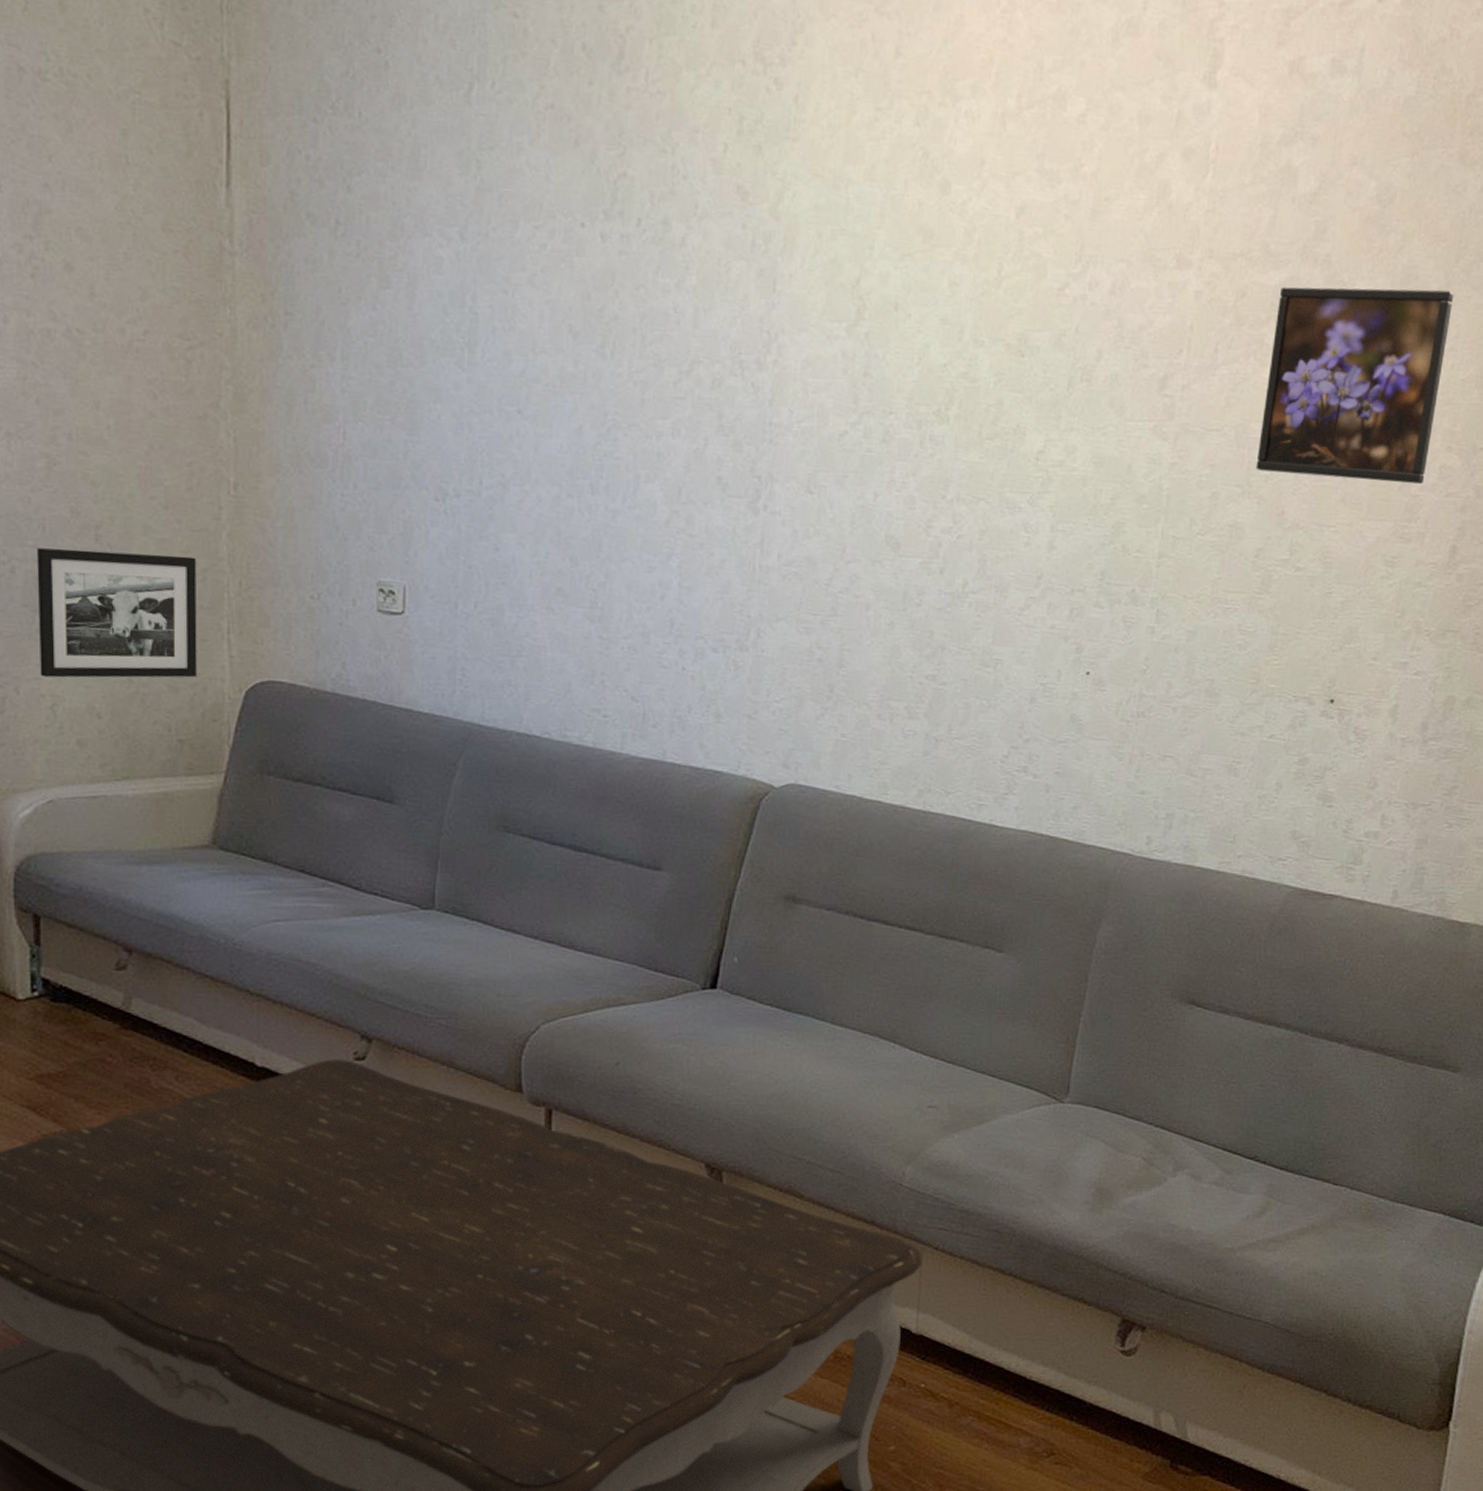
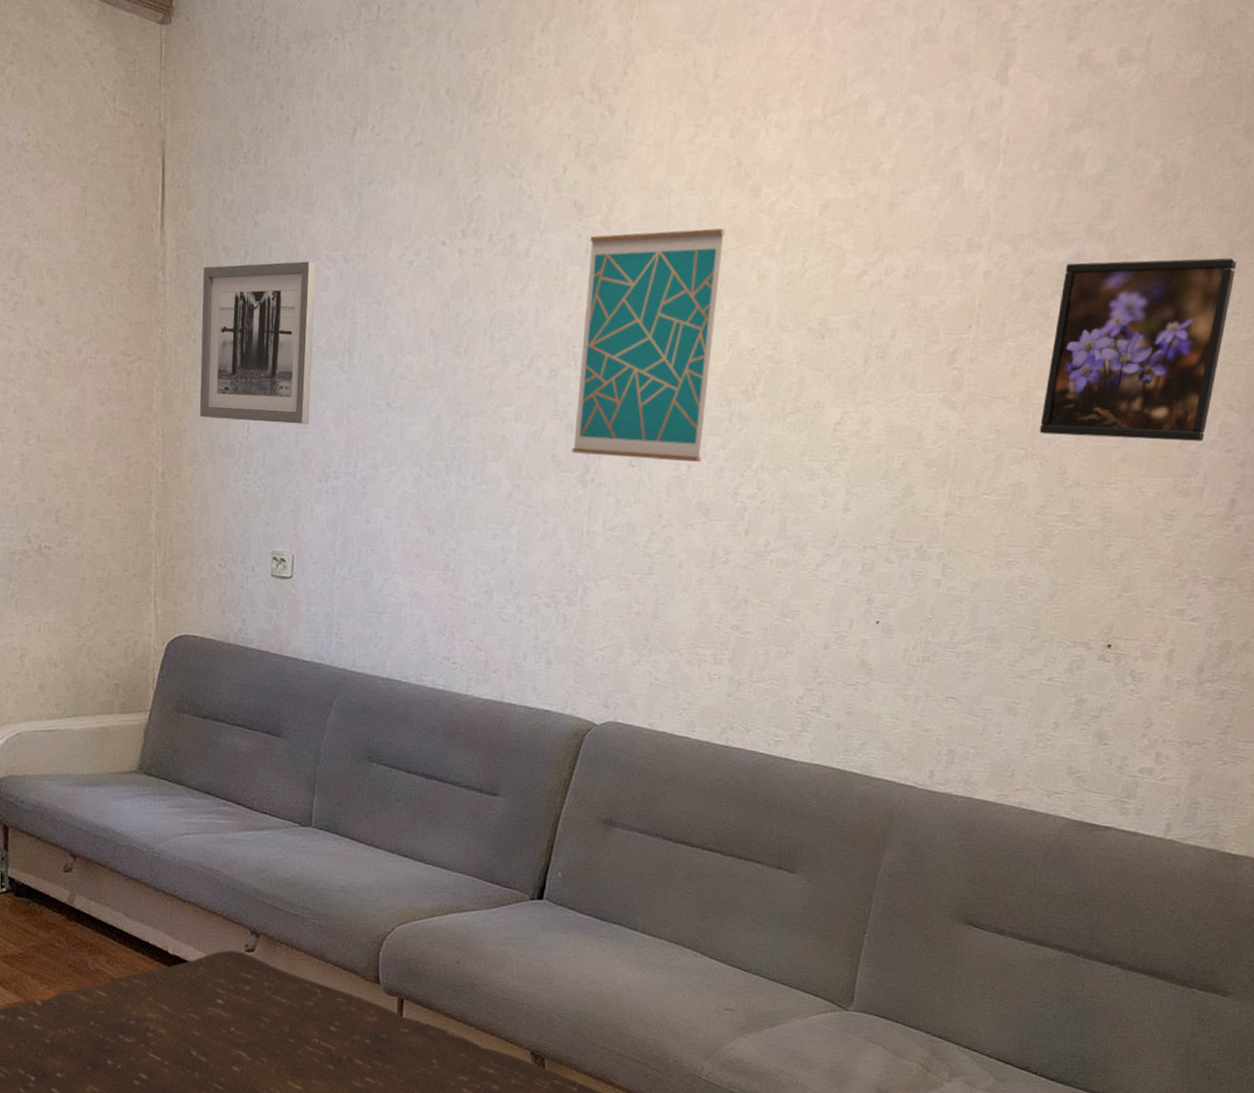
picture frame: present [37,548,197,678] -> none [12,529,132,634]
wall art: none [281,236,426,432] -> present [199,261,316,425]
wall art: none [740,226,912,491] -> present [572,228,726,463]

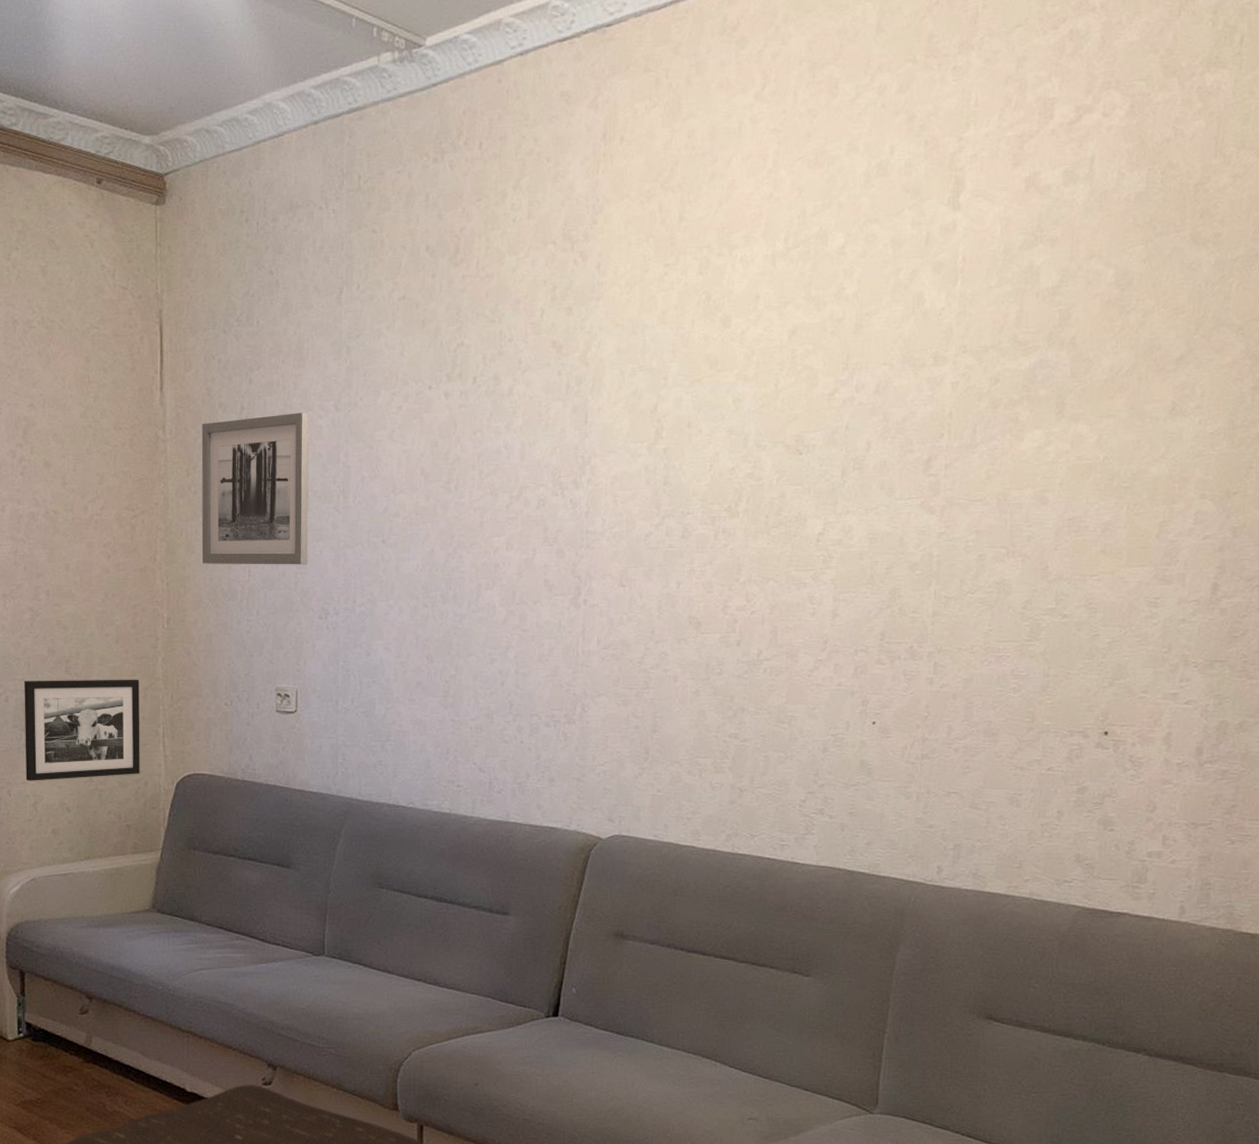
picture frame: none [12,529,132,634] -> present [24,679,140,781]
wall art: present [572,228,726,463] -> none [563,358,700,579]
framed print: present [1039,258,1238,441] -> none [1018,355,1197,532]

